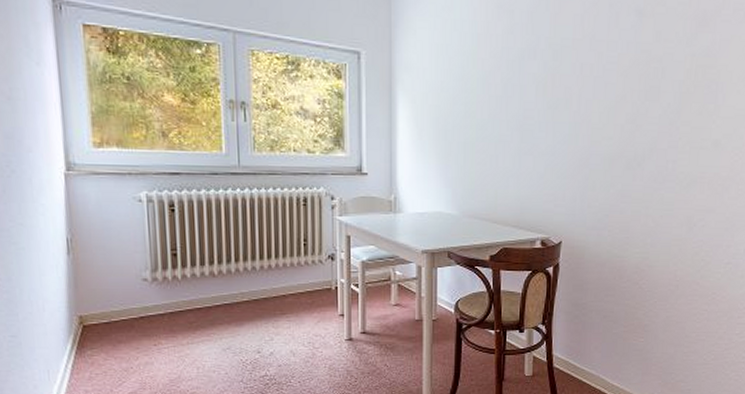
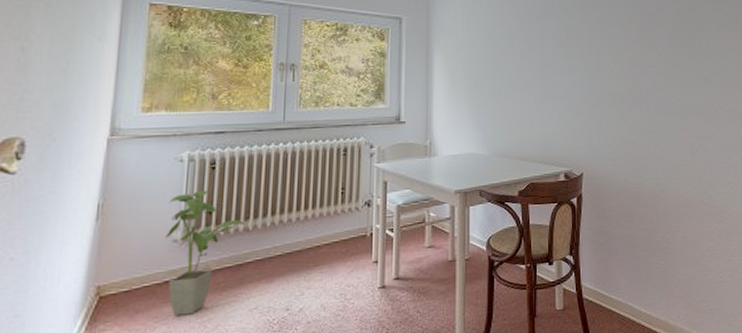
house plant: none [133,231,212,349] -> present [165,190,246,316]

